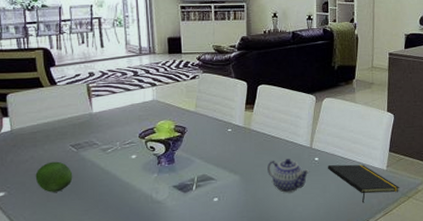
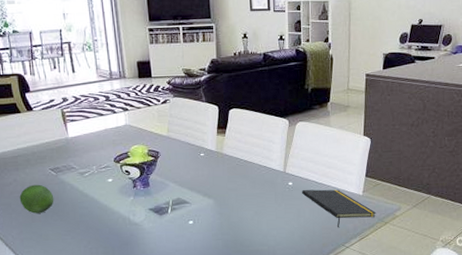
teapot: present [267,159,310,193] -> none [241,183,284,217]

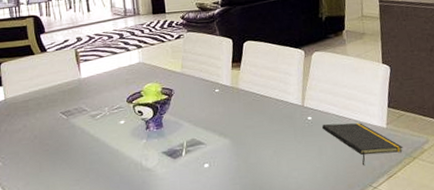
fruit: present [19,184,54,214] -> none [28,129,64,162]

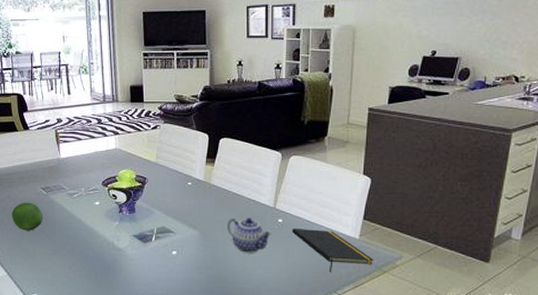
fruit: none [28,129,64,162] -> present [11,202,43,231]
teapot: none [258,119,304,156] -> present [227,217,273,253]

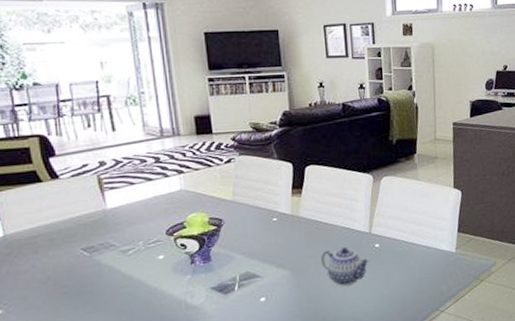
fruit: present [11,202,43,231] -> none [39,269,87,306]
notepad: present [292,227,374,273] -> none [390,248,472,291]

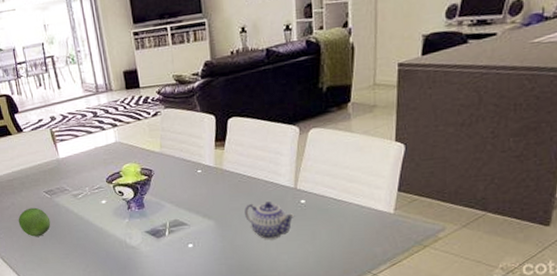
fruit: none [39,269,87,306] -> present [18,207,51,237]

